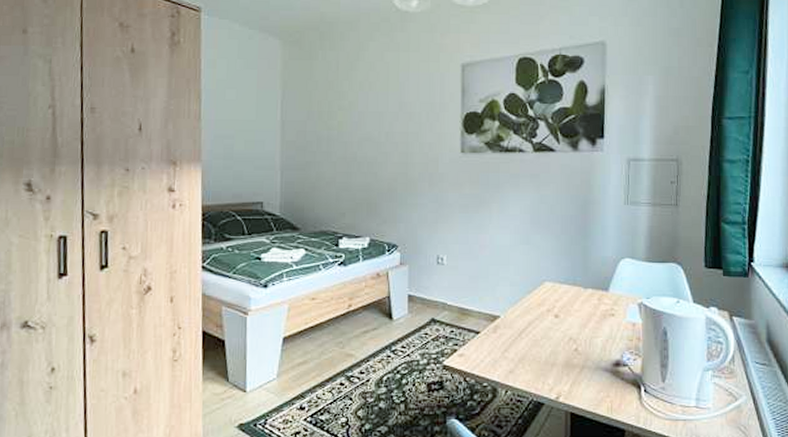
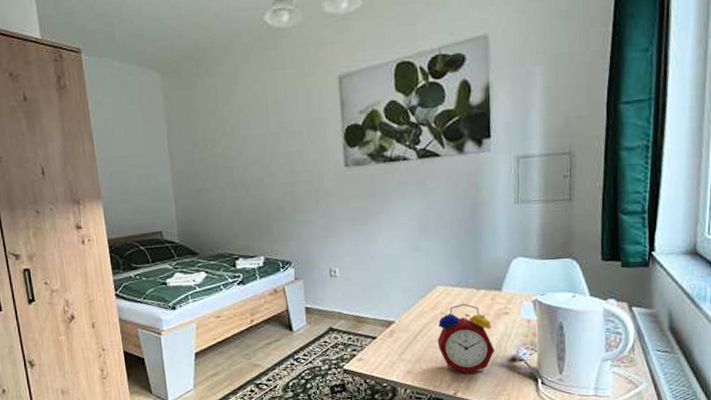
alarm clock: none [542,301,600,377] -> present [437,303,495,374]

